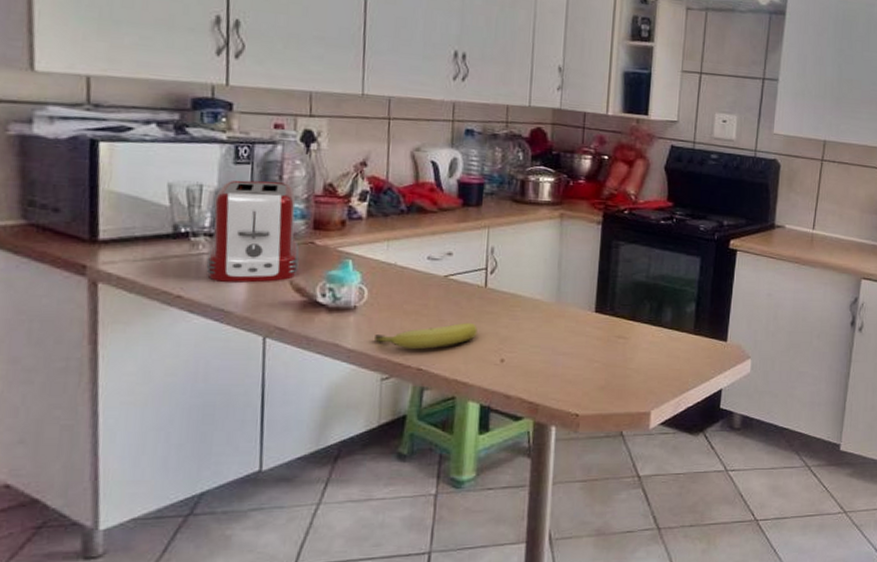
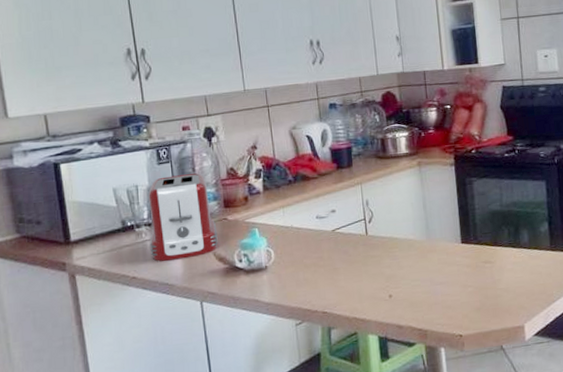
fruit: present [373,322,478,350] -> none [284,267,366,297]

